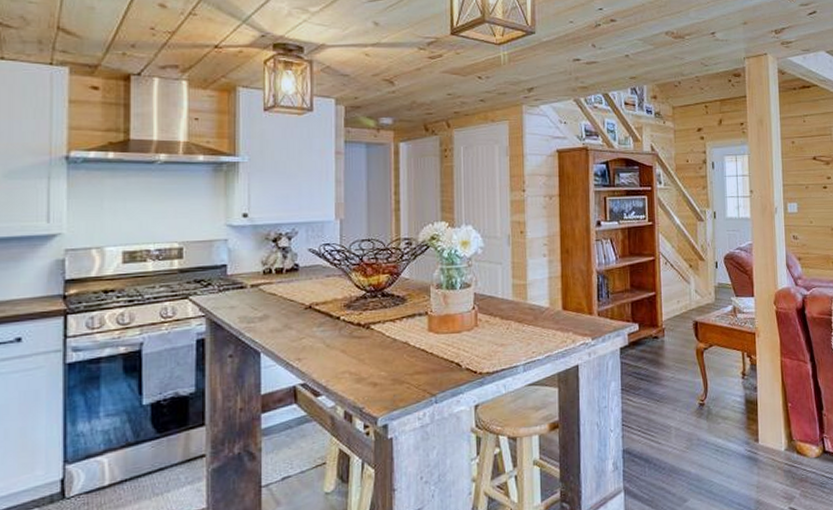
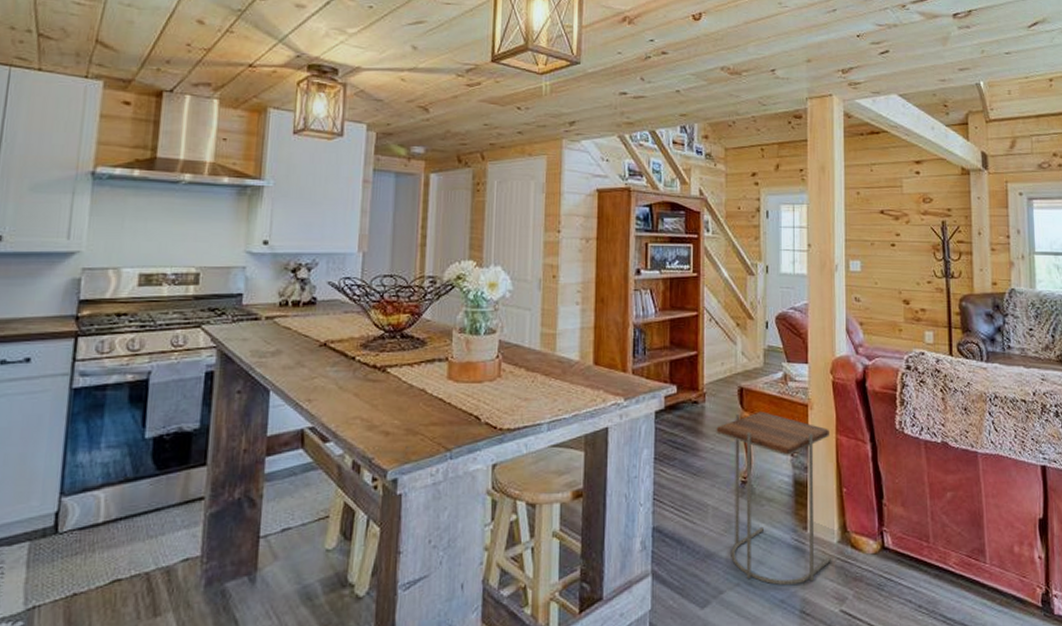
side table: none [675,341,781,491] -> present [716,411,832,586]

